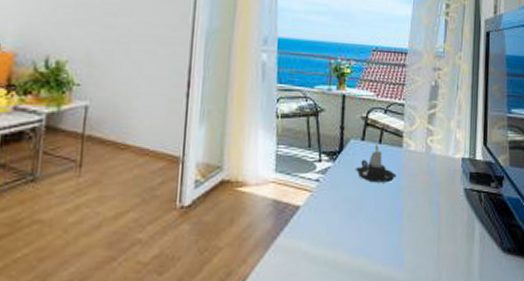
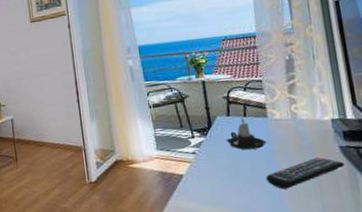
remote control: none [389,198,466,232] -> present [266,156,345,189]

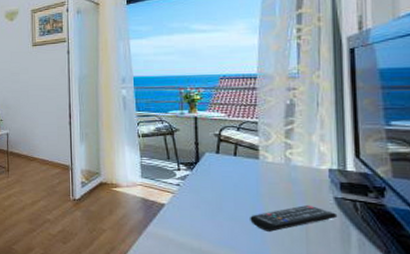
candle: present [225,117,267,150] -> none [212,157,255,189]

